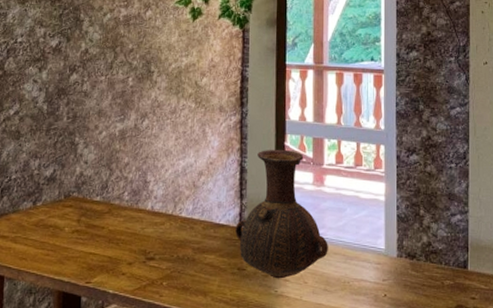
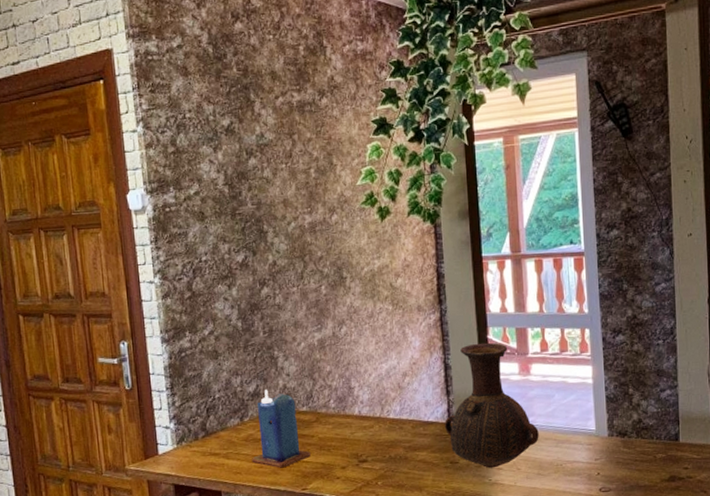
candle: none [39,175,99,258] -> present [252,390,311,468]

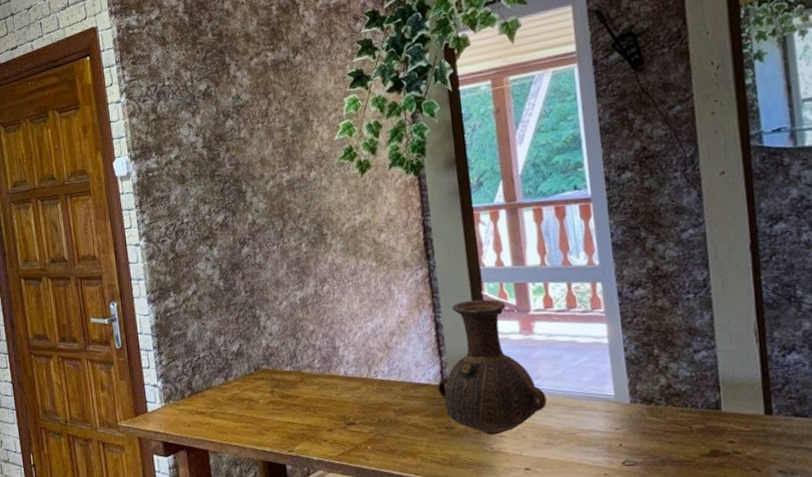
candle: present [252,390,311,468] -> none [237,349,296,429]

